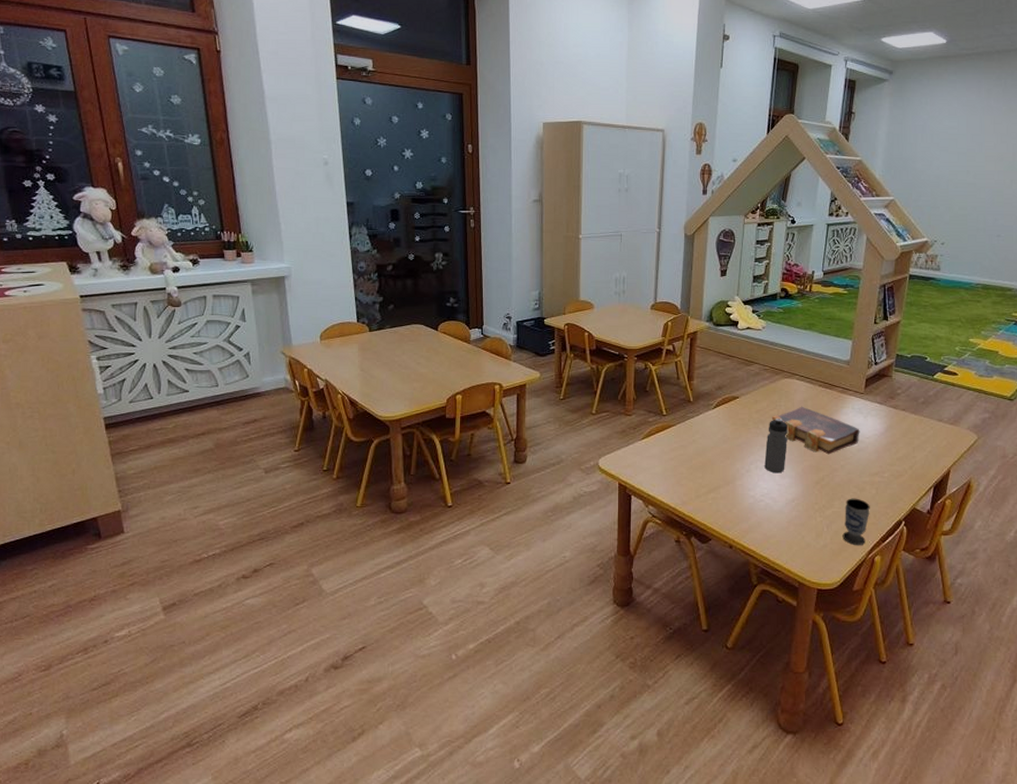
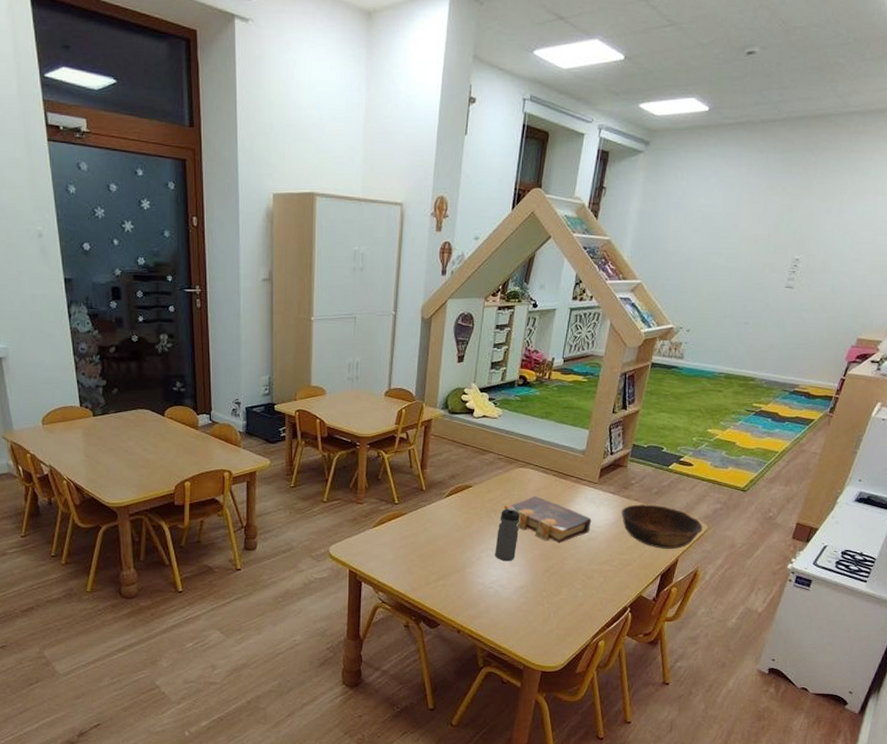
cup: present [842,498,870,546] -> none [568,586,597,631]
bowl: none [889,414,972,460] -> present [621,504,703,549]

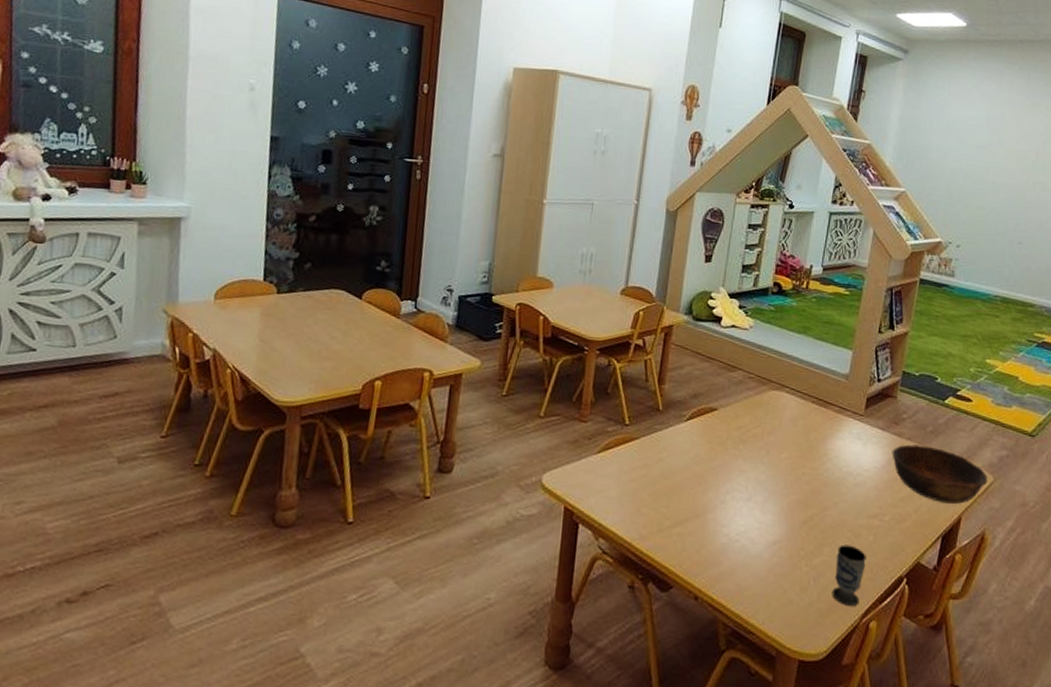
water bottle: present [495,507,520,561] -> none [743,437,773,508]
book: present [503,495,592,544] -> none [754,425,858,488]
cup: none [568,586,597,631] -> present [832,544,866,607]

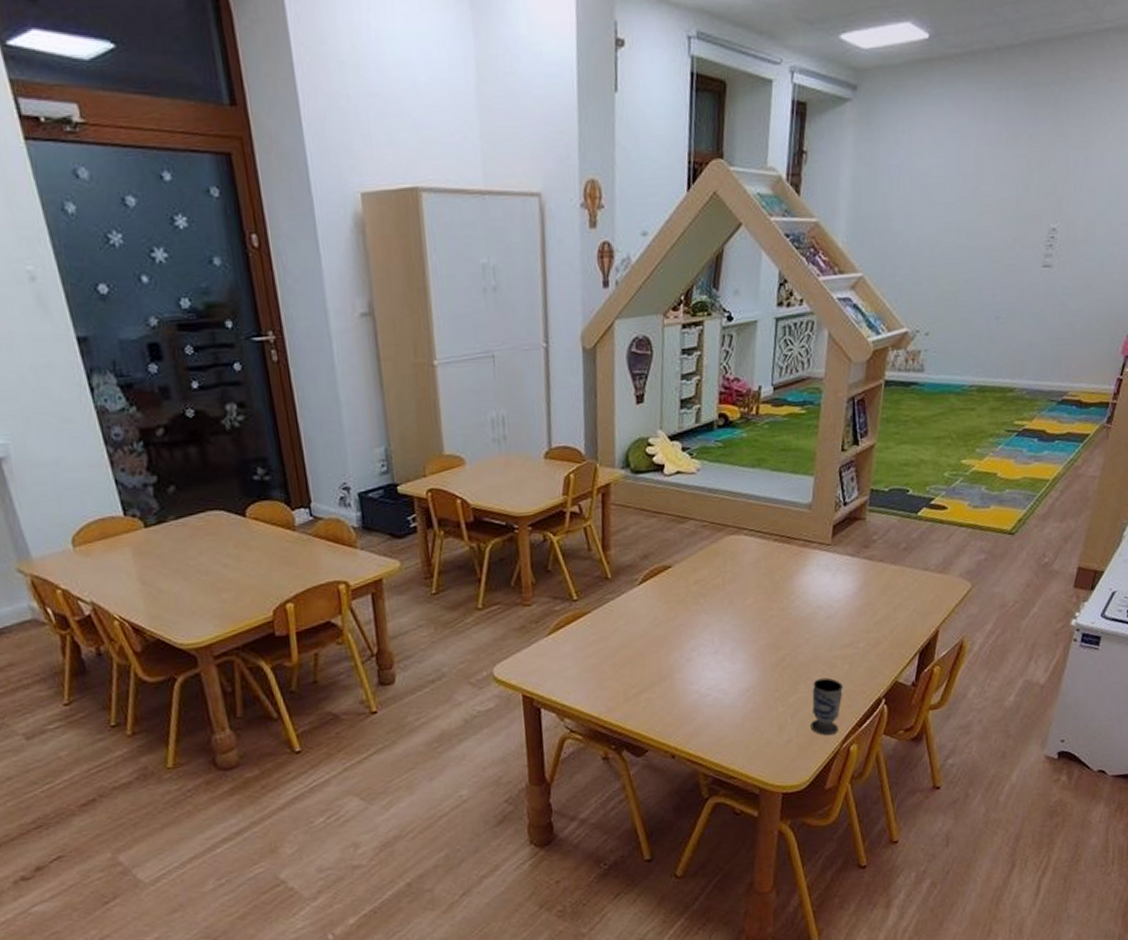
bowl: present [892,444,987,504] -> none [863,564,965,620]

